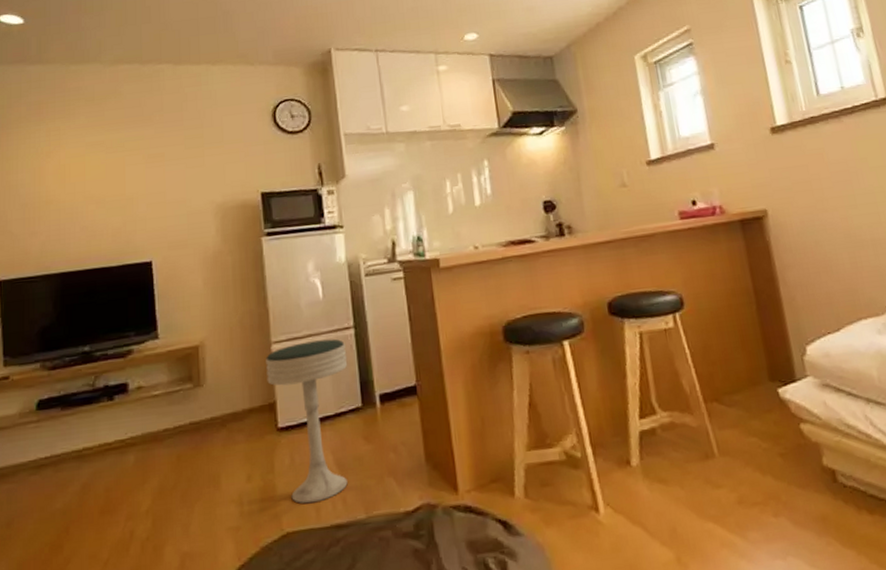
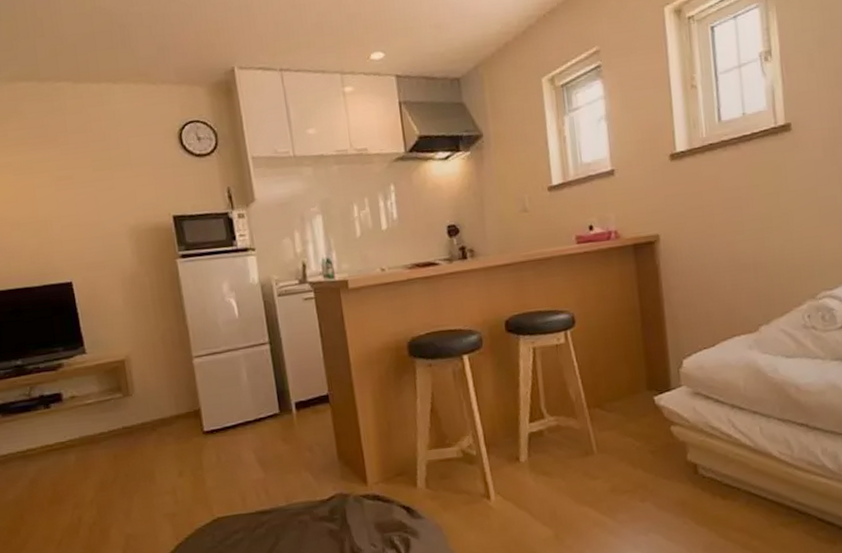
stool: present [266,339,348,504] -> none [188,353,269,495]

